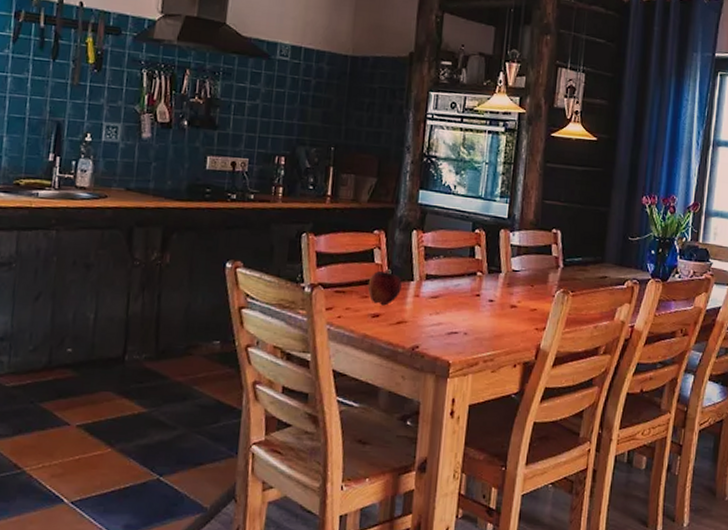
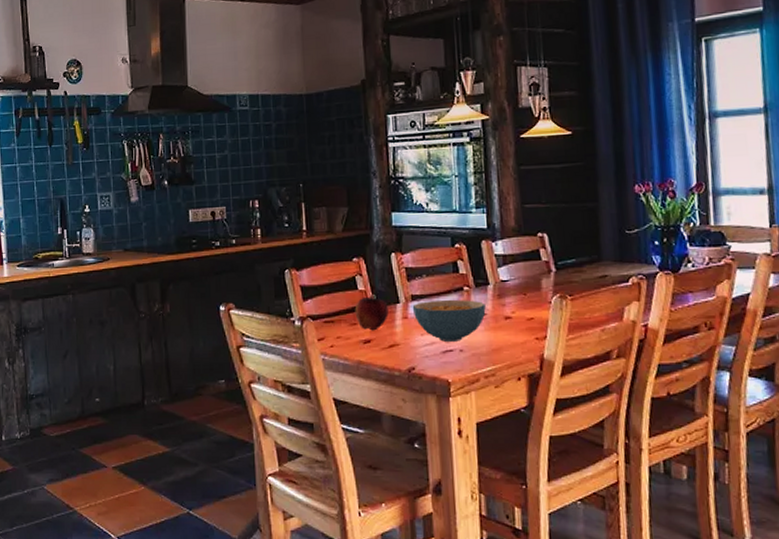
cereal bowl: none [425,282,495,325] -> present [412,299,486,342]

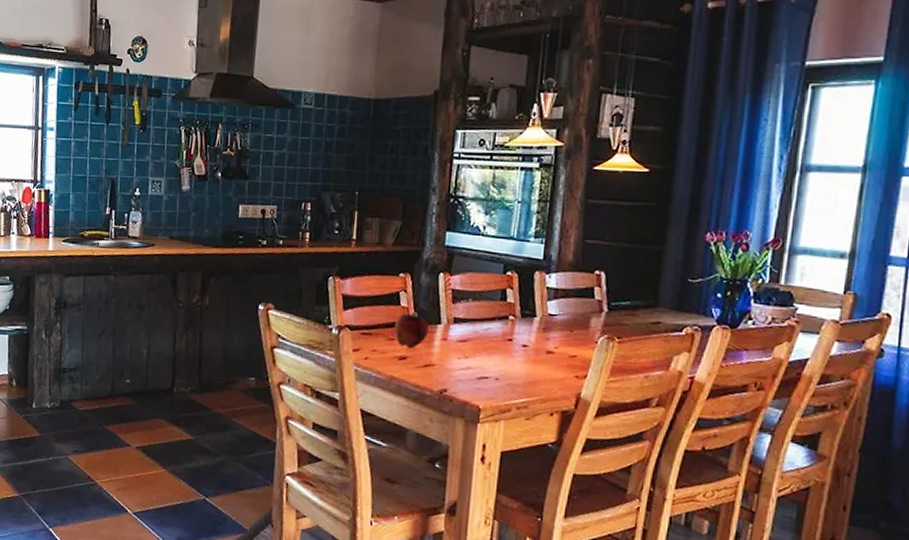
cereal bowl: present [412,299,486,342] -> none [453,325,529,370]

